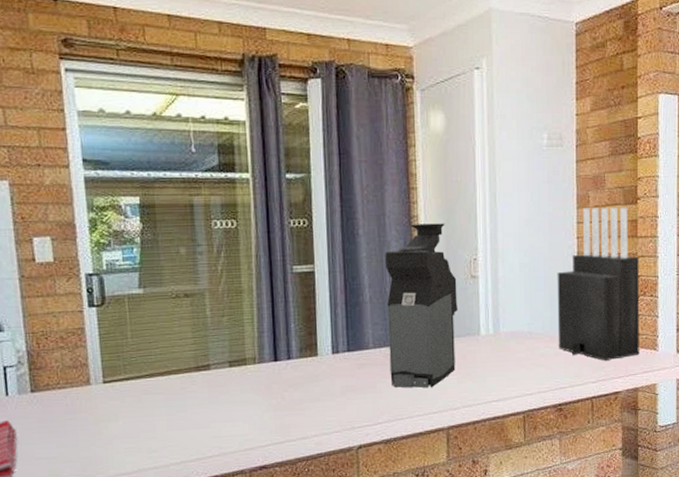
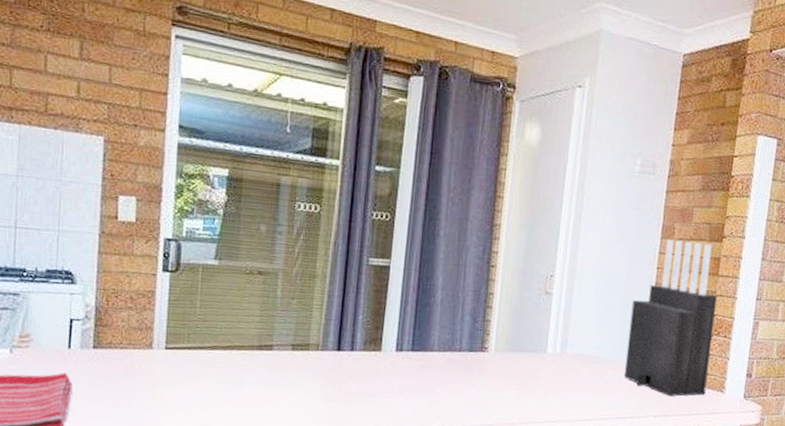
coffee maker: present [385,223,458,388] -> none [450,232,531,399]

